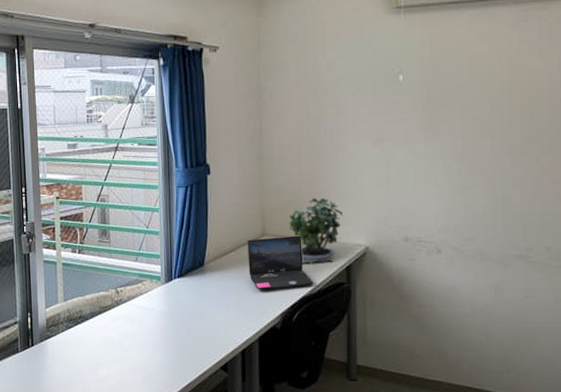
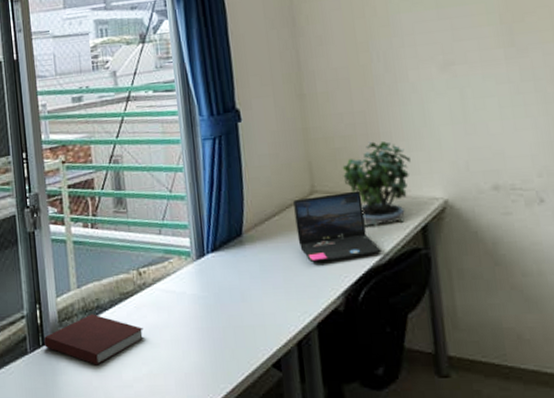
notebook: none [33,322,118,363] -> present [43,314,144,365]

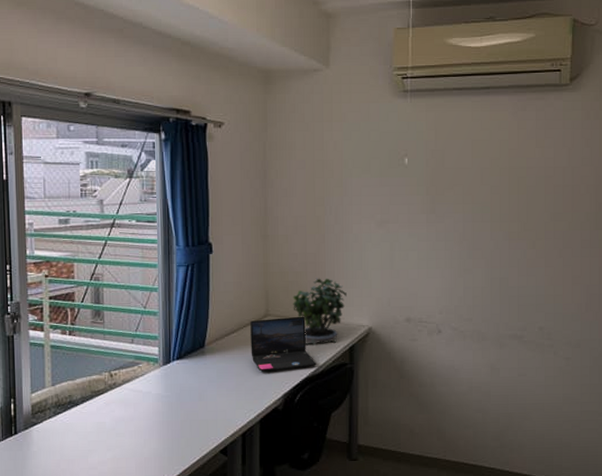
notebook: present [43,314,144,365] -> none [16,408,111,451]

